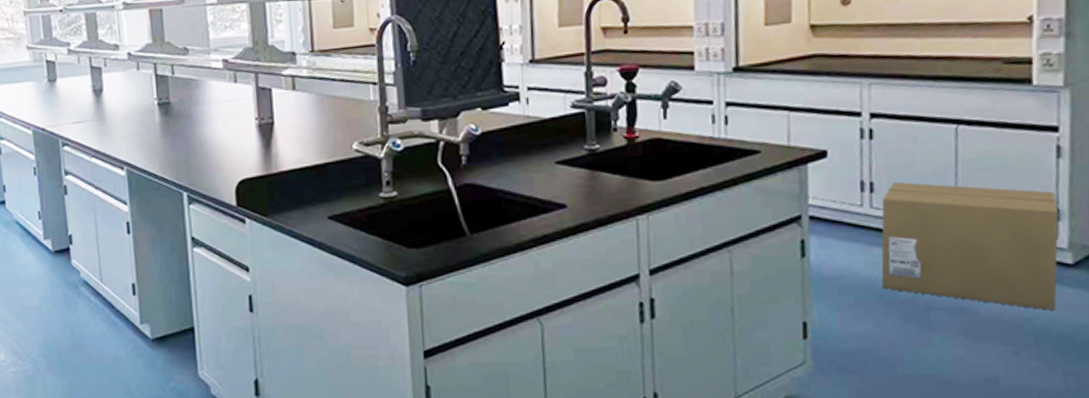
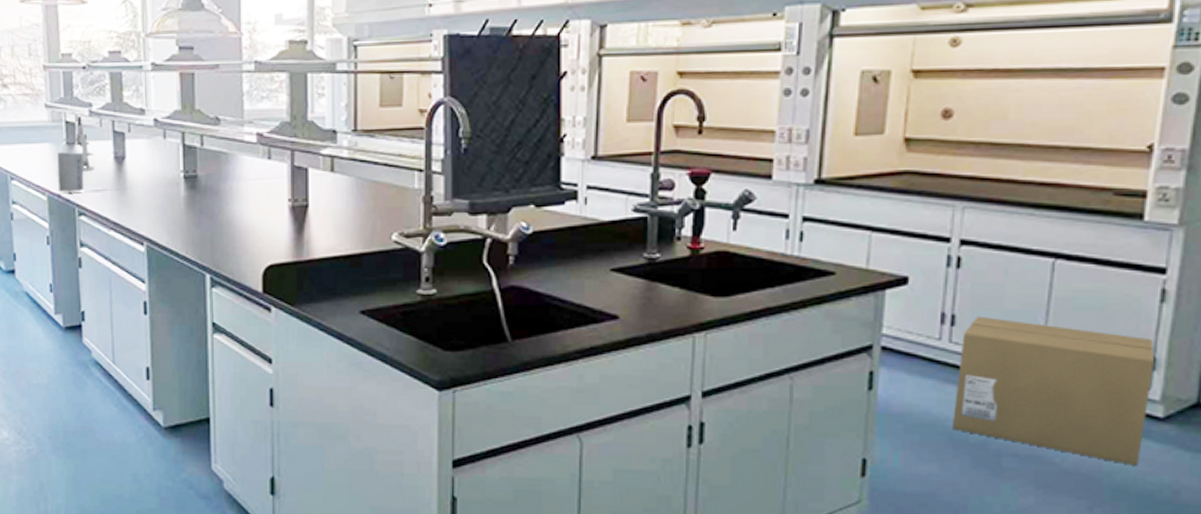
container: none [40,87,66,126] -> present [57,151,84,192]
microscope: none [56,55,76,105] -> present [75,116,95,171]

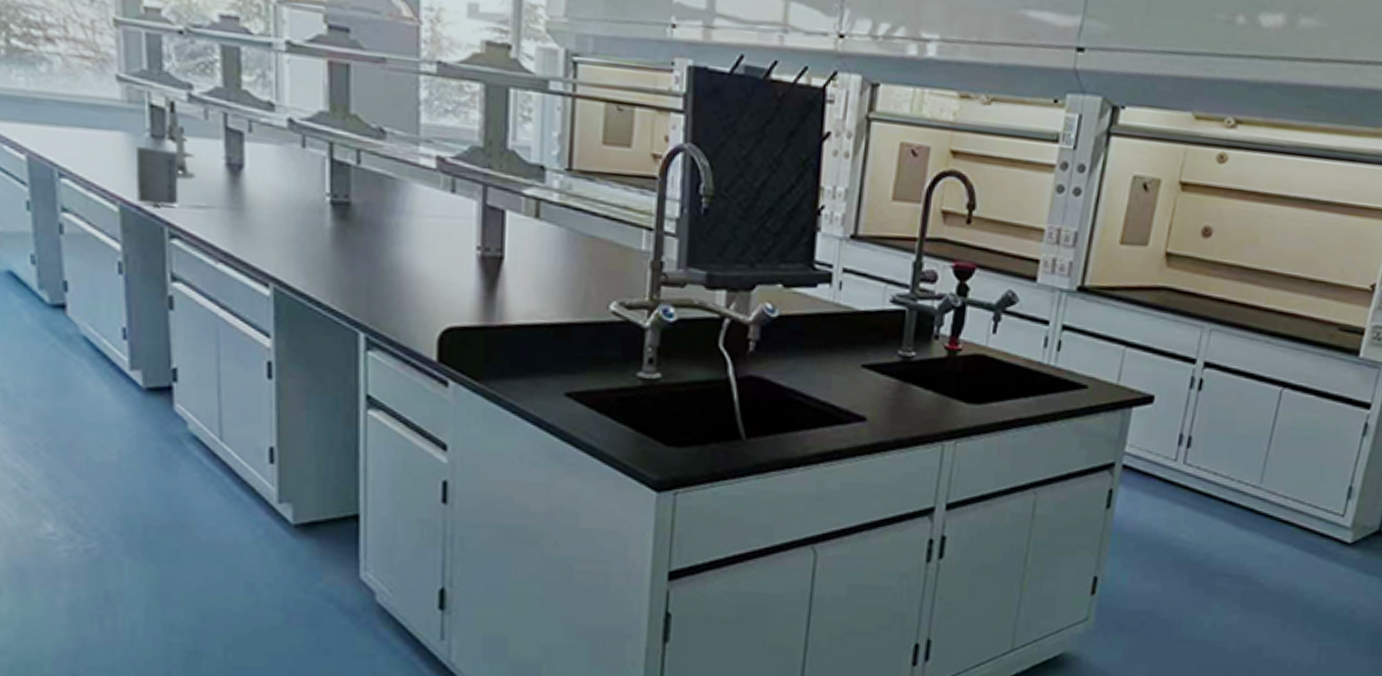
box: present [953,316,1154,466] -> none [1177,439,1352,587]

